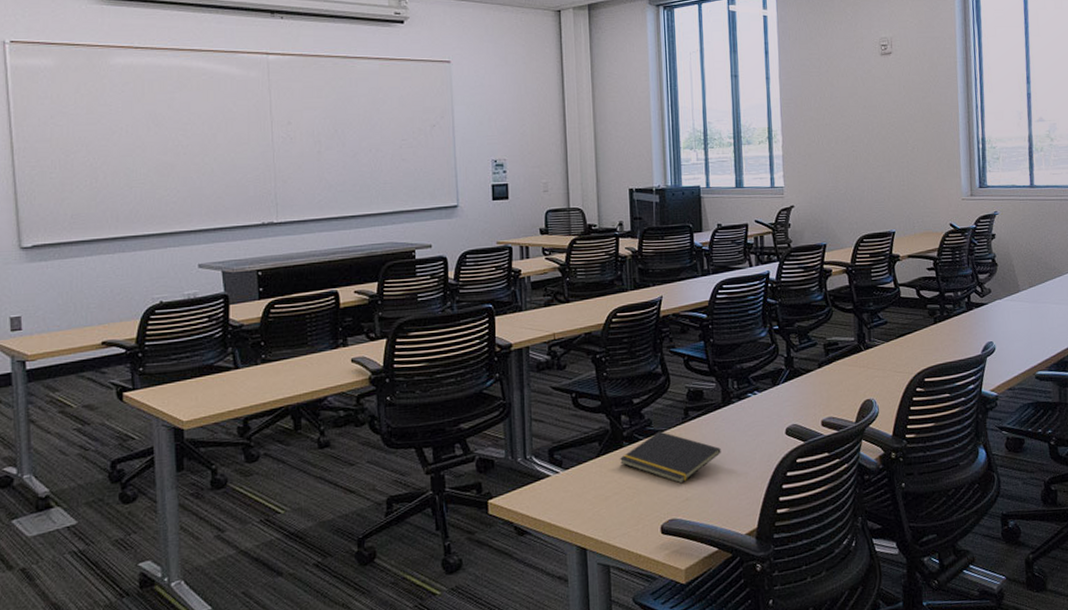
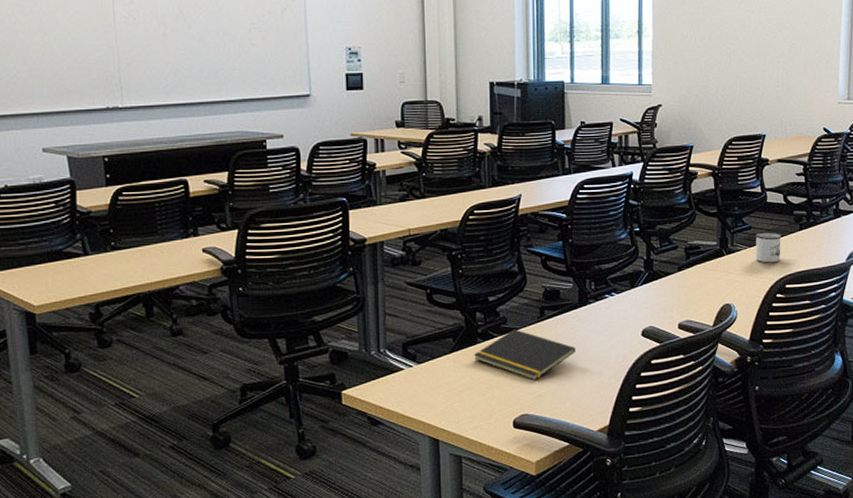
mug: none [891,326,918,357] -> present [755,232,782,263]

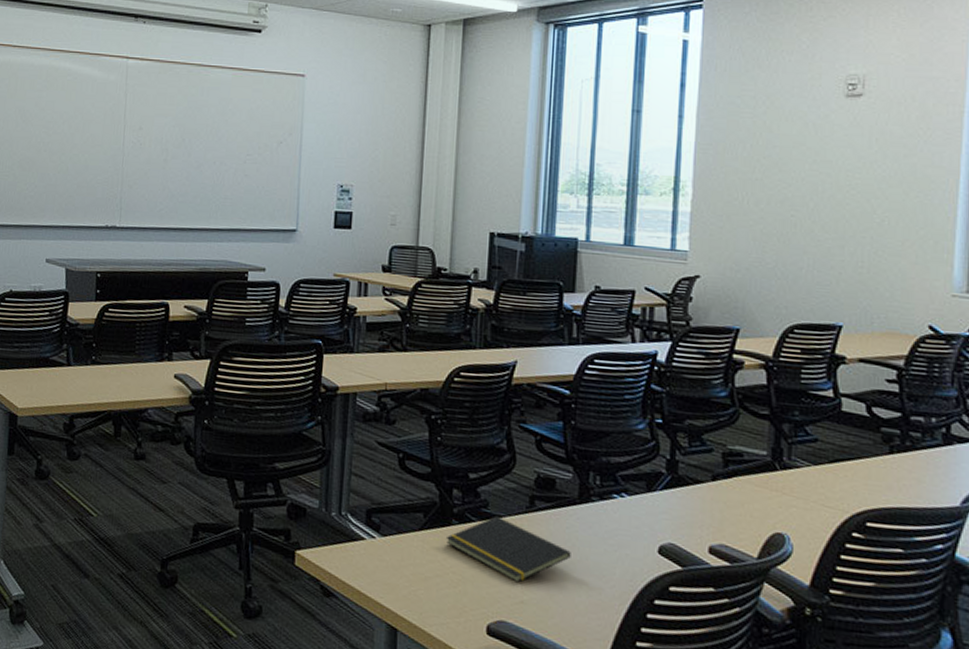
mug: present [755,232,782,263] -> none [822,448,863,491]

